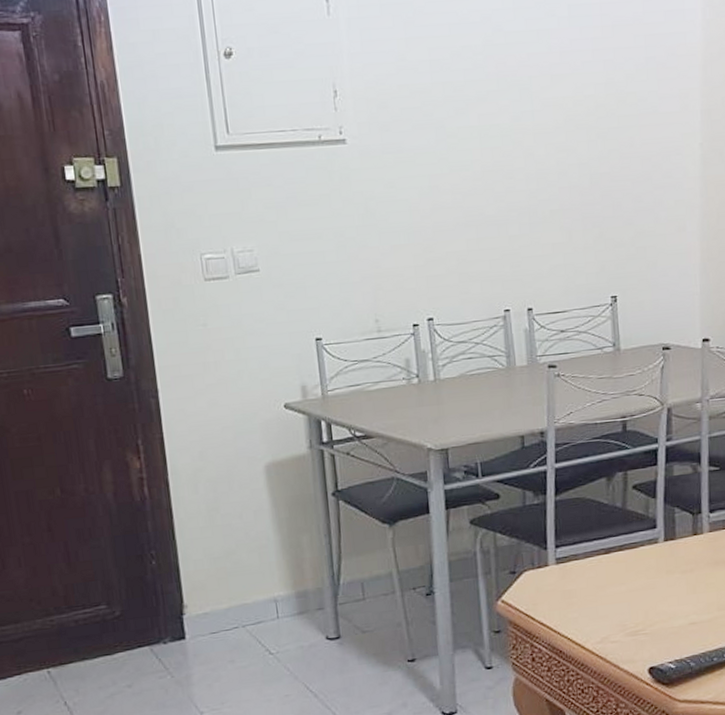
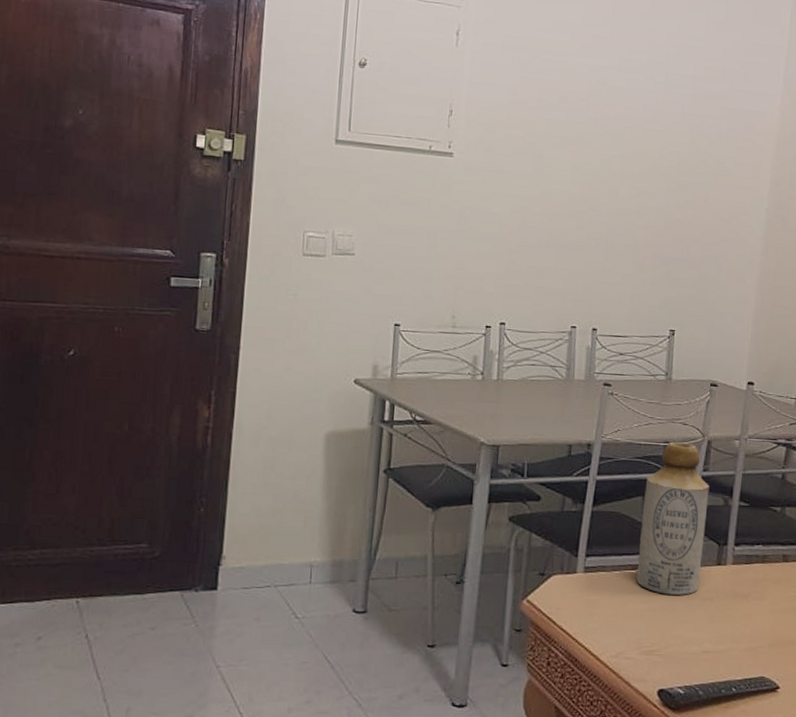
bottle: none [607,414,678,573] -> present [636,441,709,595]

